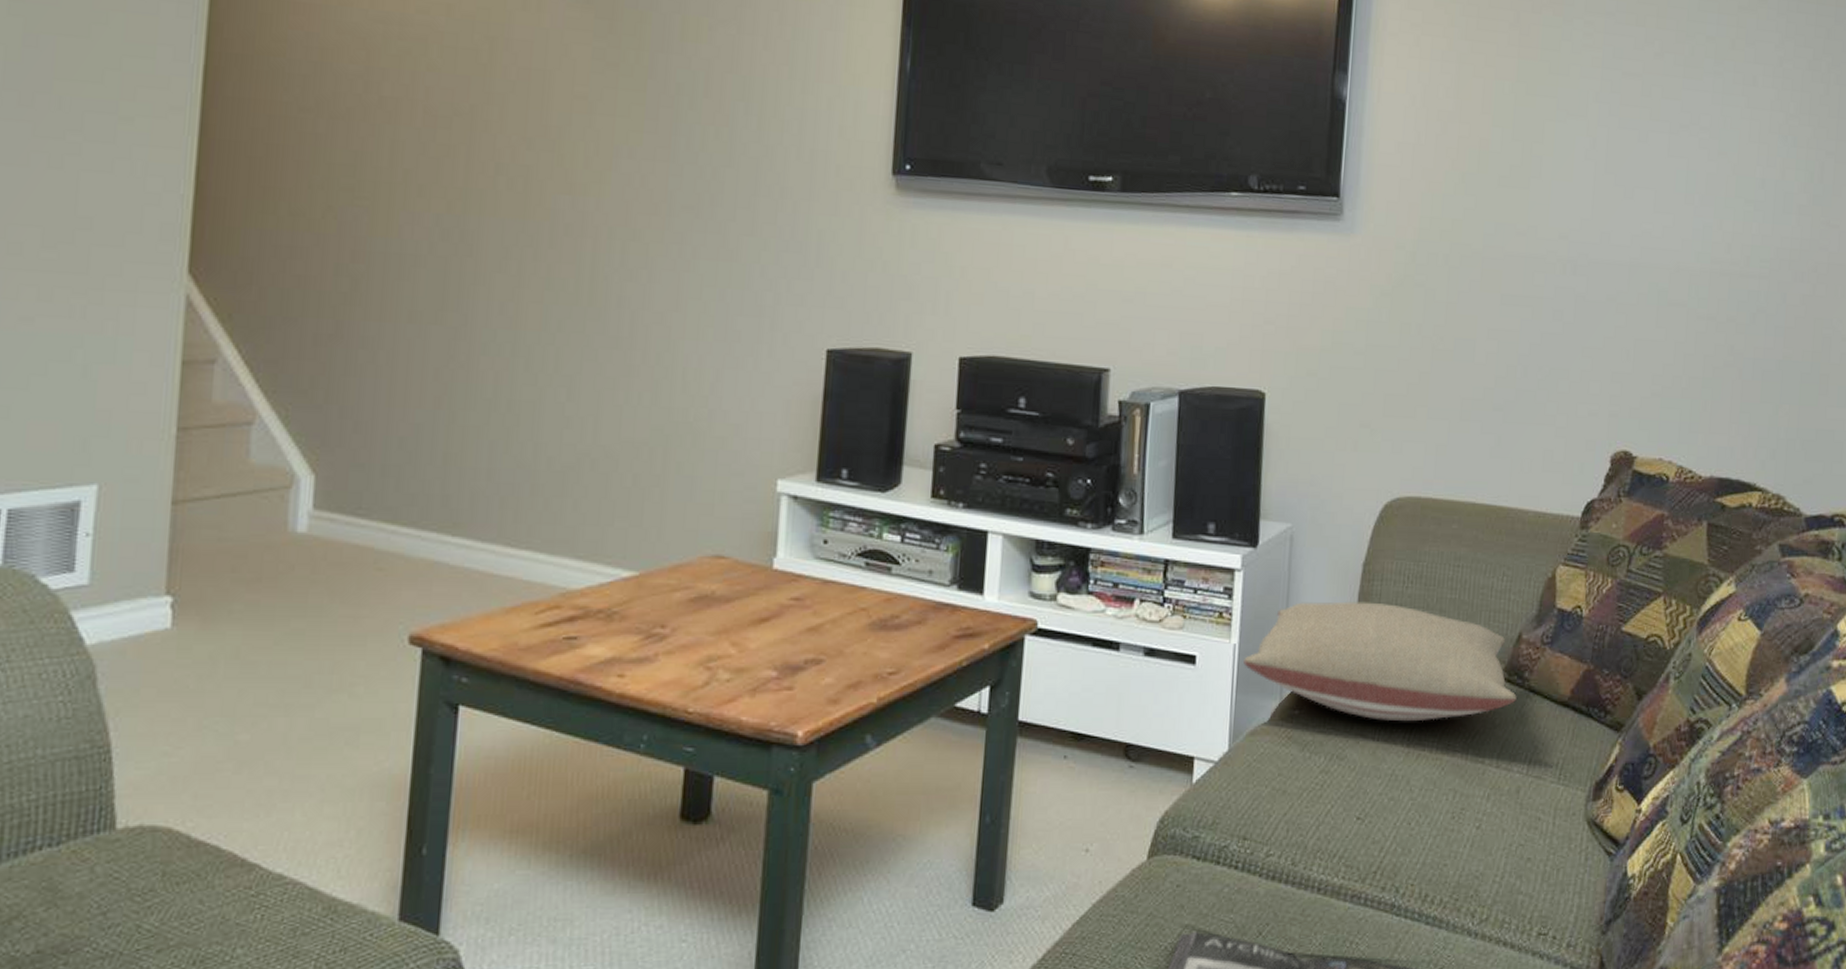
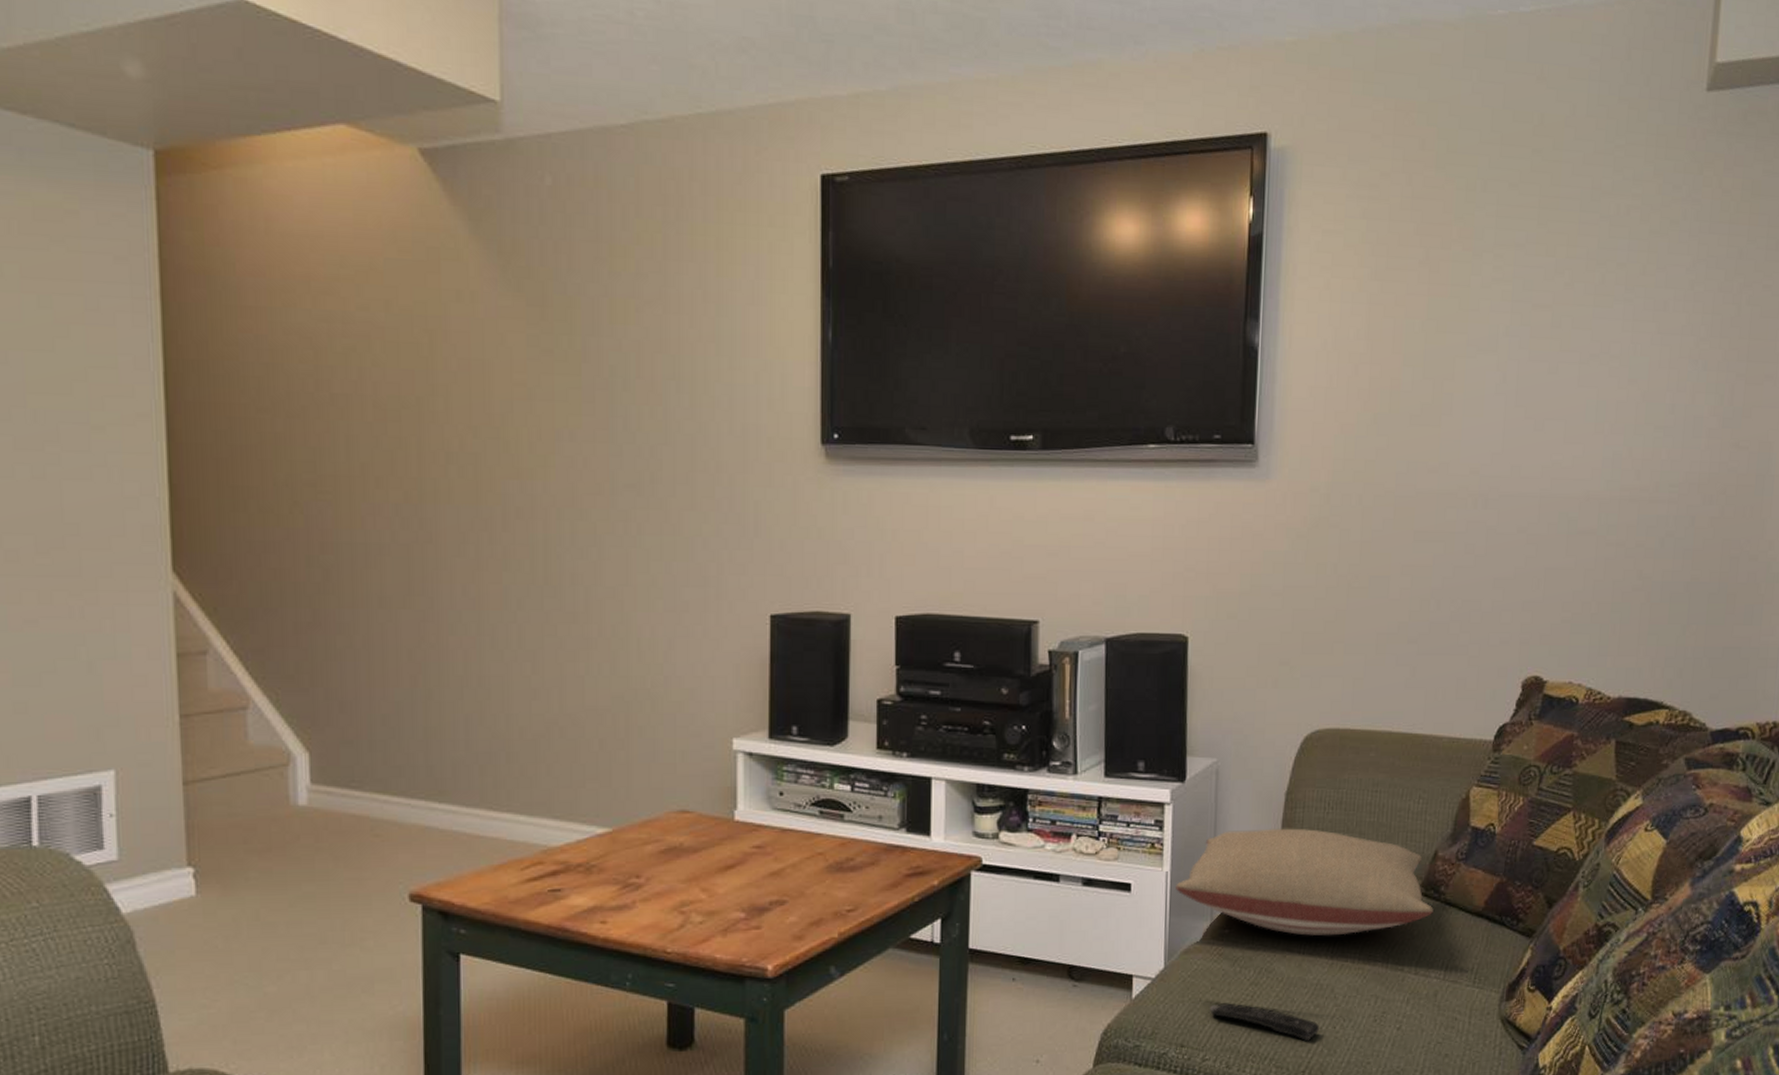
remote control: none [1276,792,1394,837] -> present [1210,1003,1320,1041]

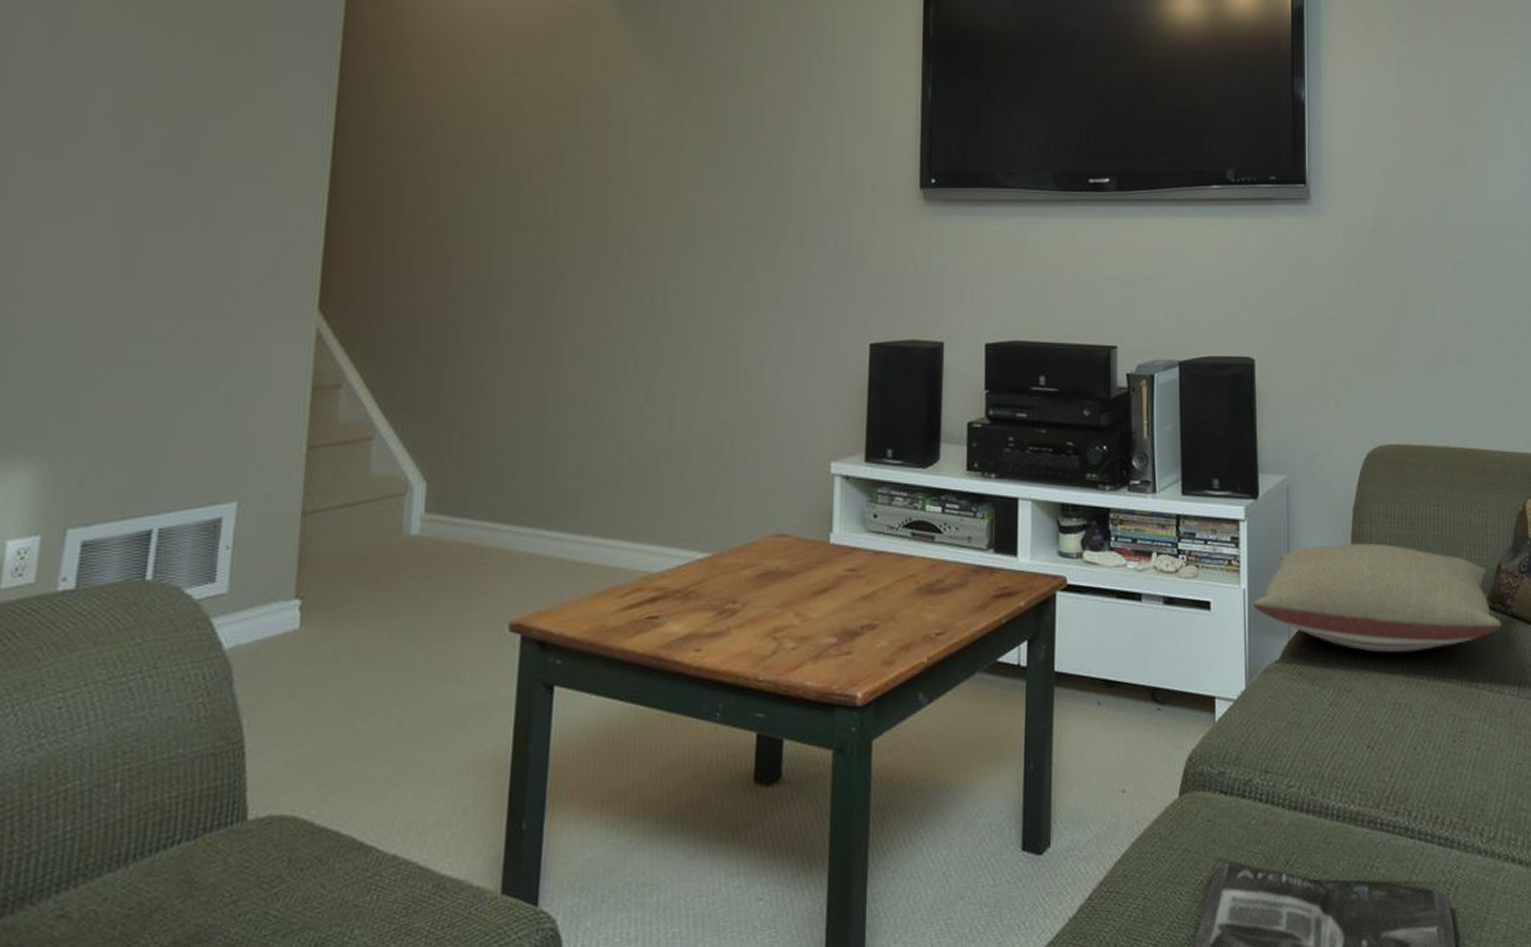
remote control: present [1210,1003,1320,1041] -> none [1292,725,1401,764]

